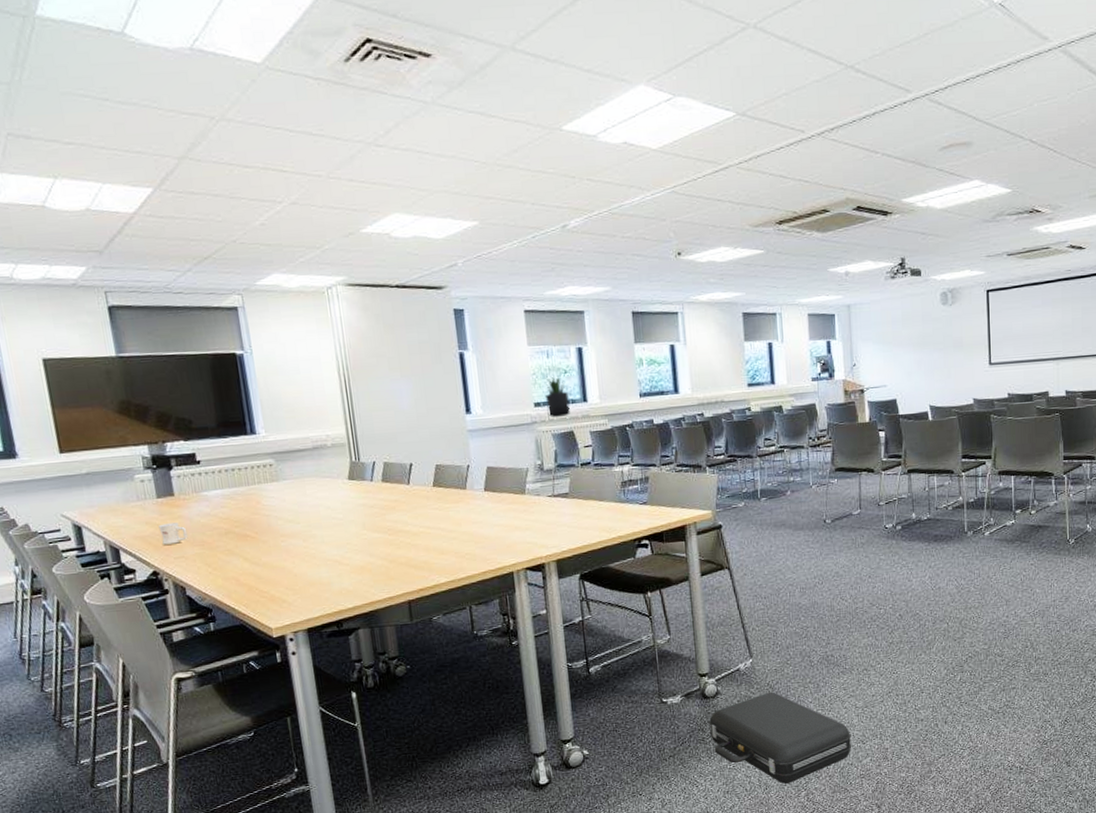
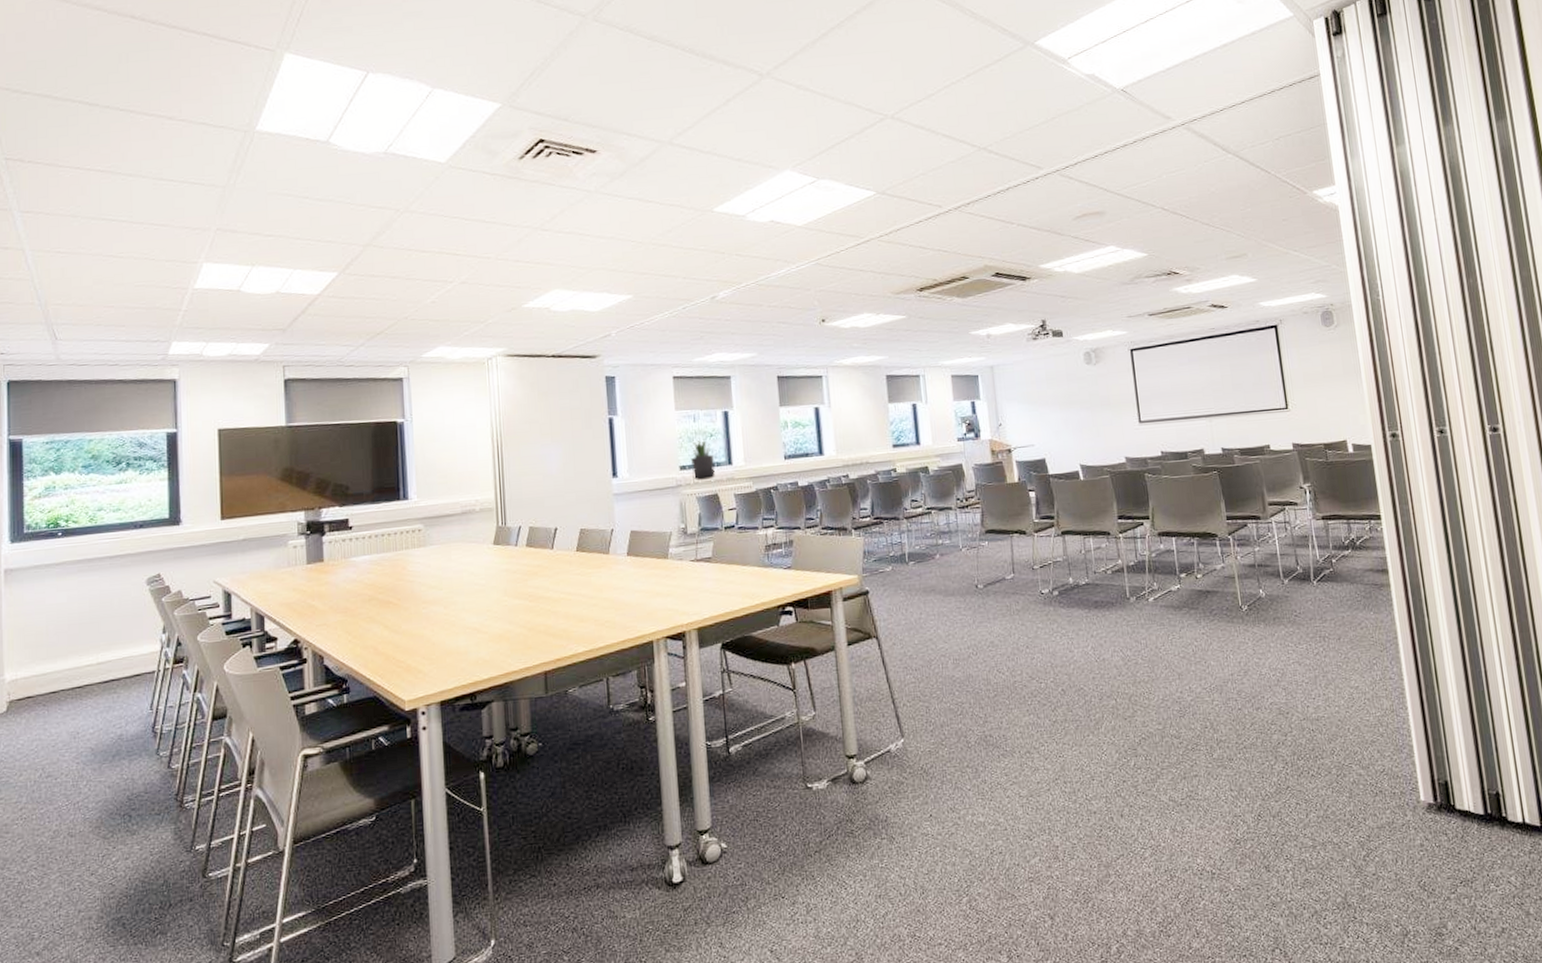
mug: present [158,522,188,545] -> none [305,589,332,612]
briefcase: present [709,692,852,784] -> none [858,777,1018,887]

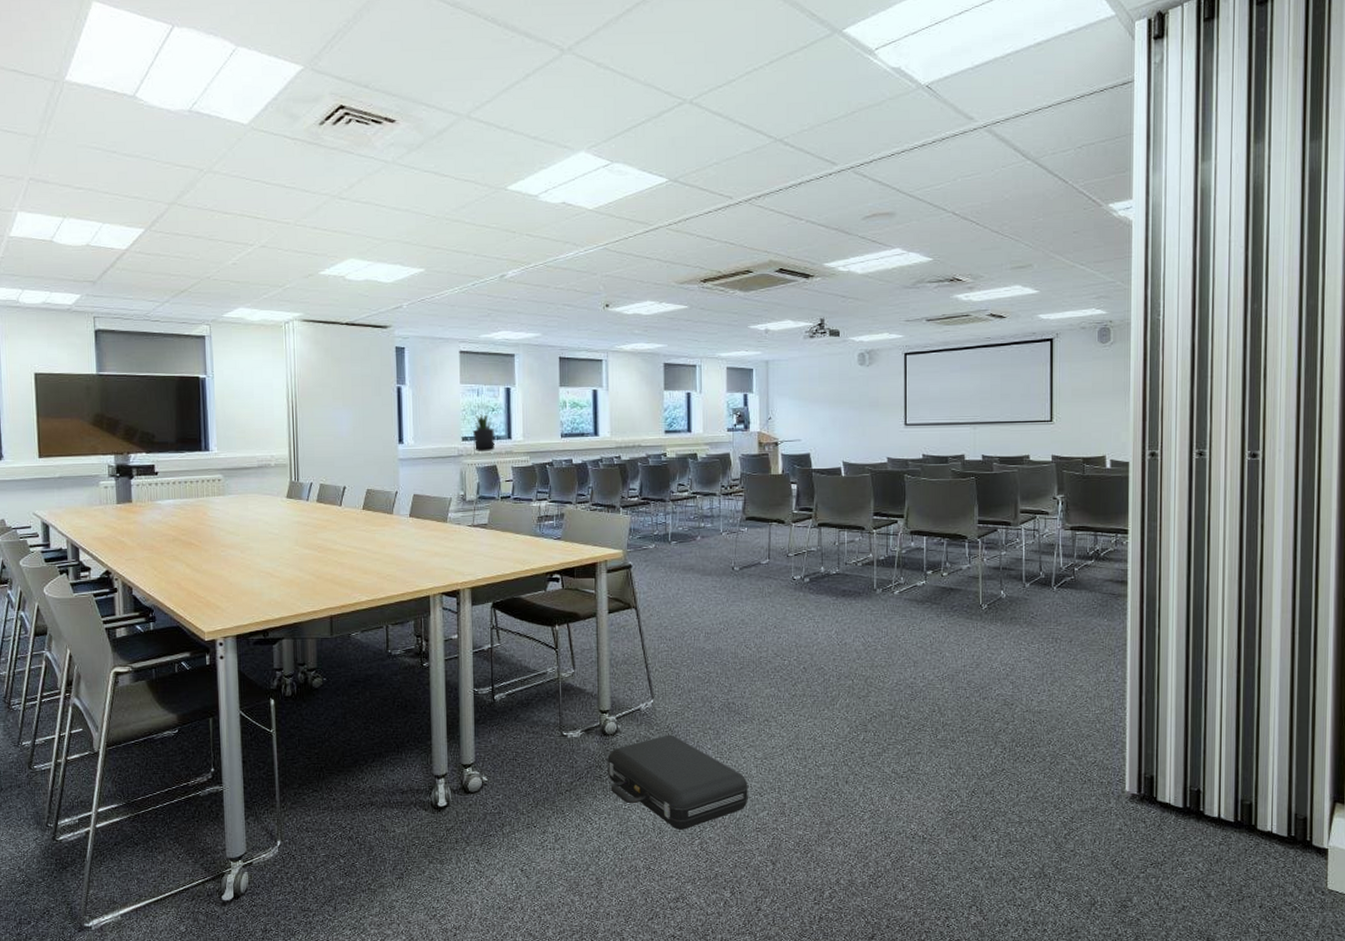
briefcase: none [858,777,1018,887] -> present [607,734,749,830]

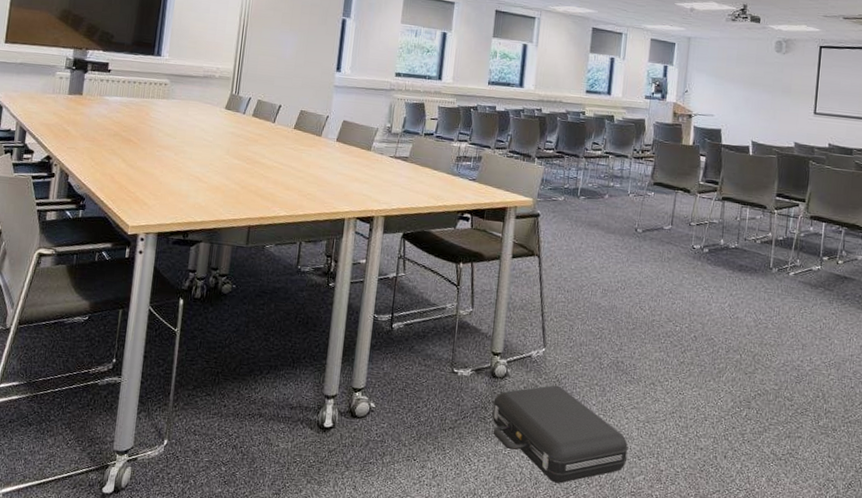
planter: present [472,413,495,453] -> none [406,52,427,90]

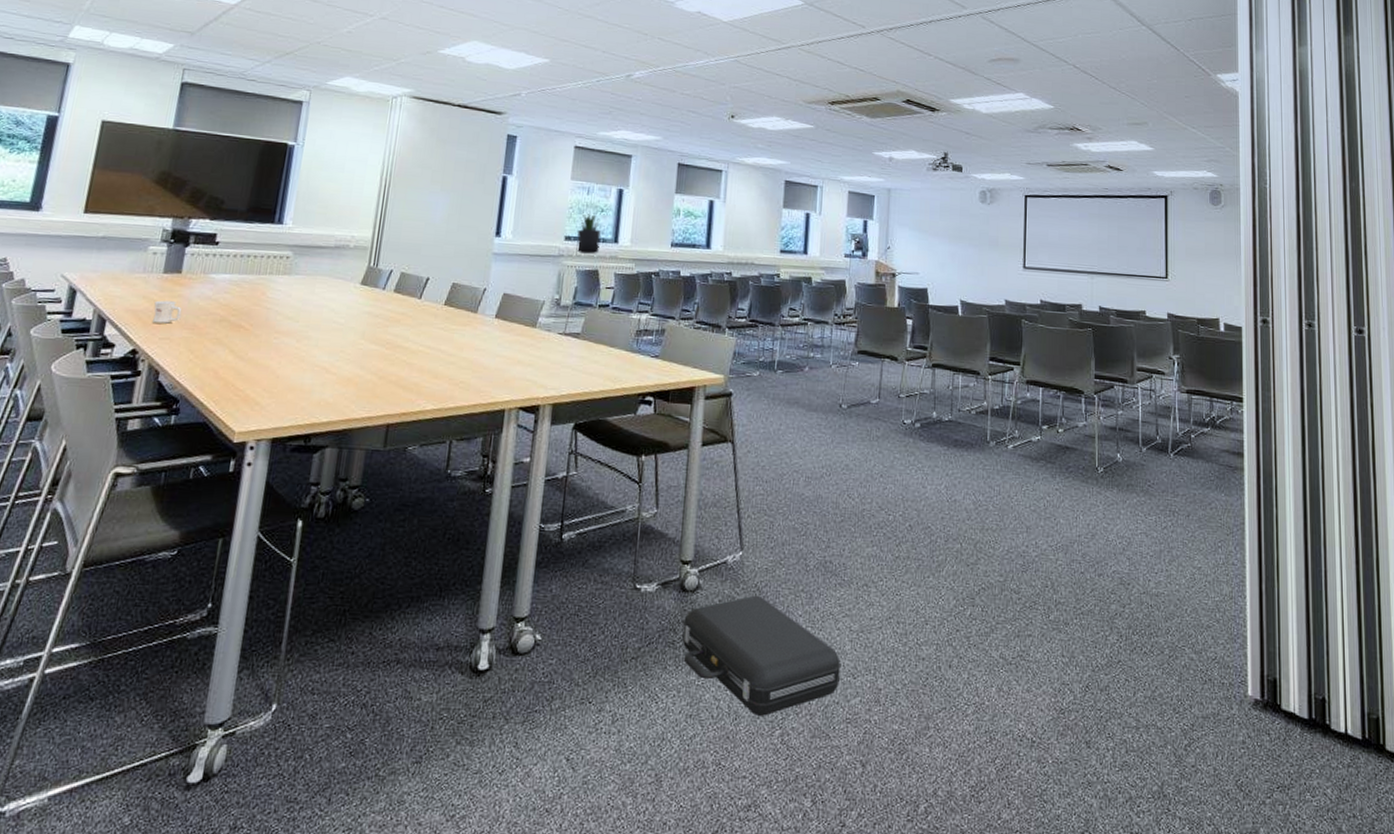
mug: none [62,116,84,136] -> present [153,300,182,324]
planter: none [406,52,427,90] -> present [577,212,601,255]

